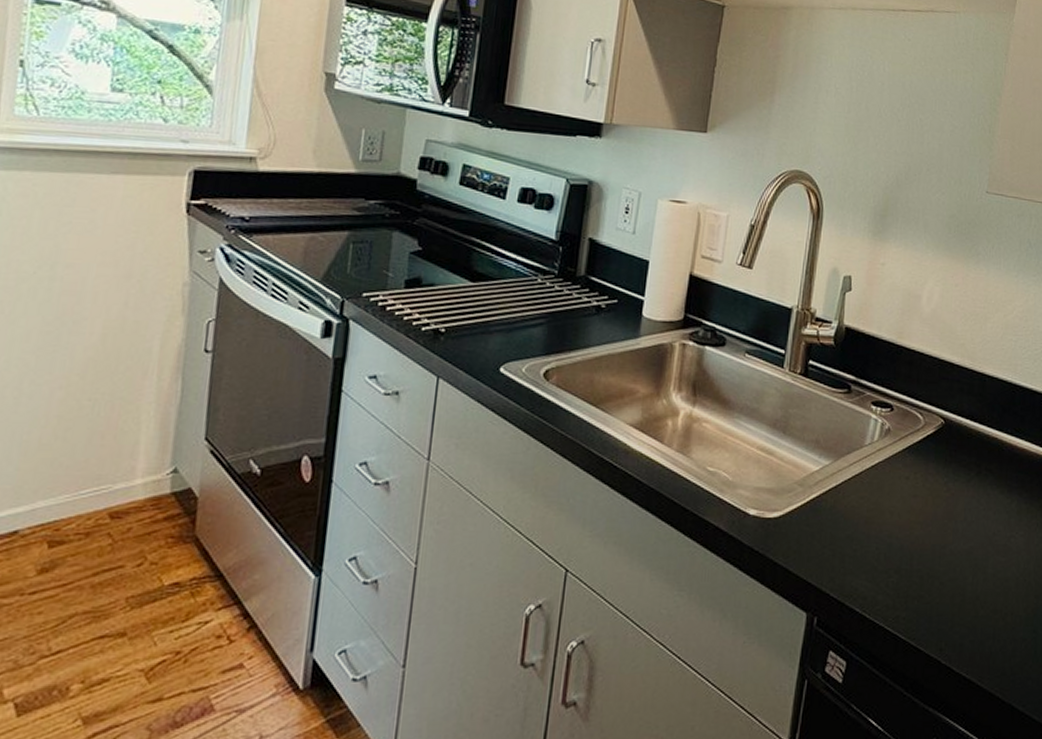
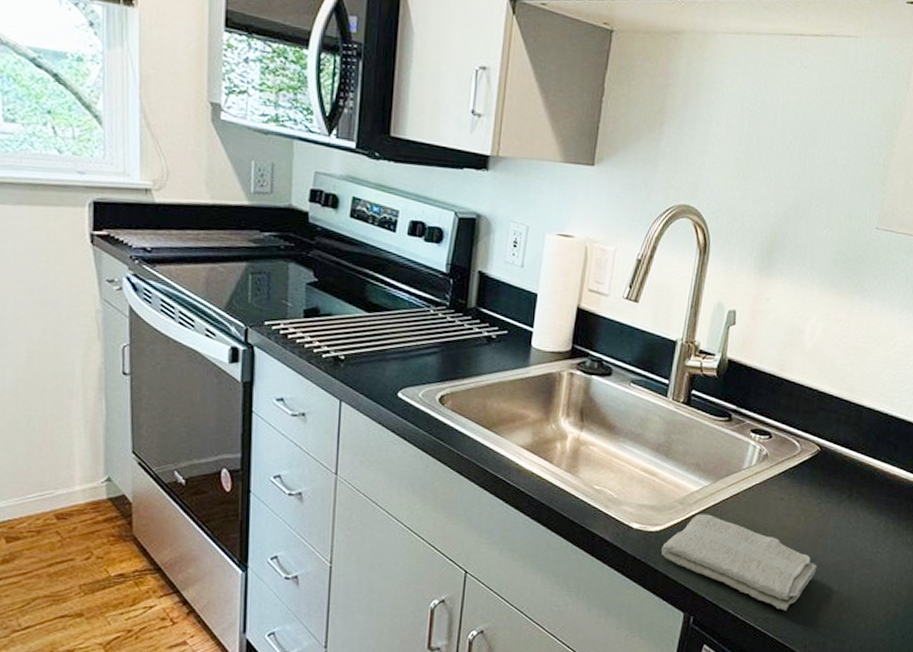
washcloth: none [781,497,949,608] -> present [661,514,818,611]

